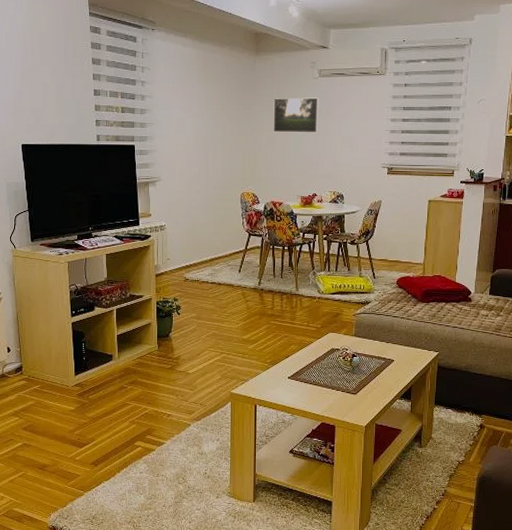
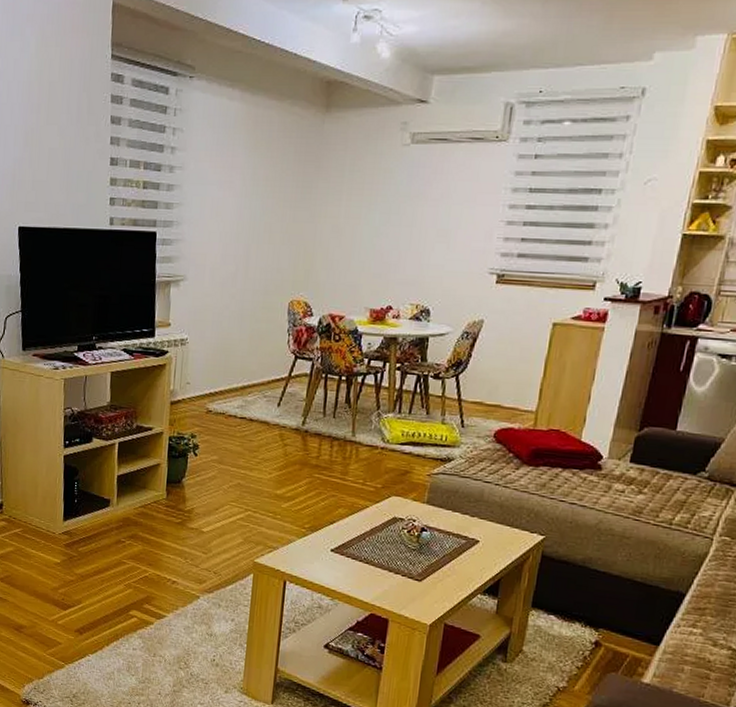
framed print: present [273,97,319,133] -> none [339,172,409,223]

